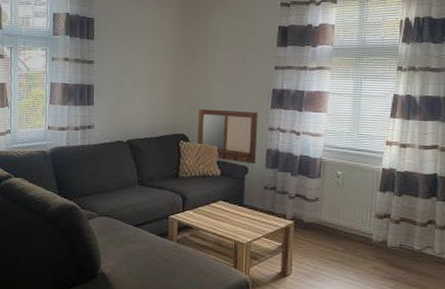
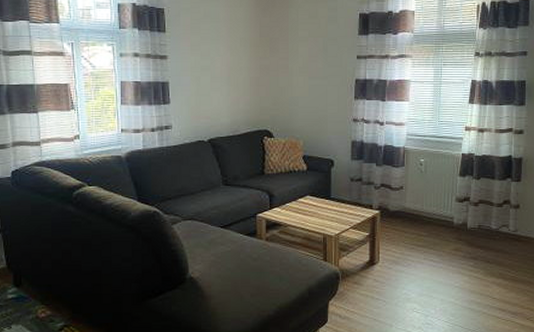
writing board: present [197,108,259,164] -> none [282,102,342,156]

